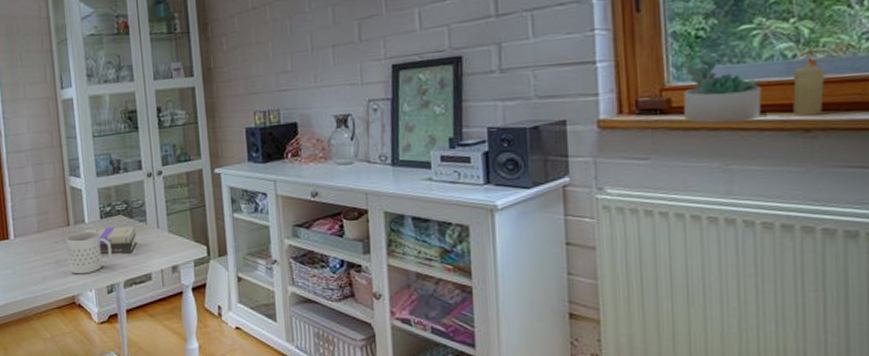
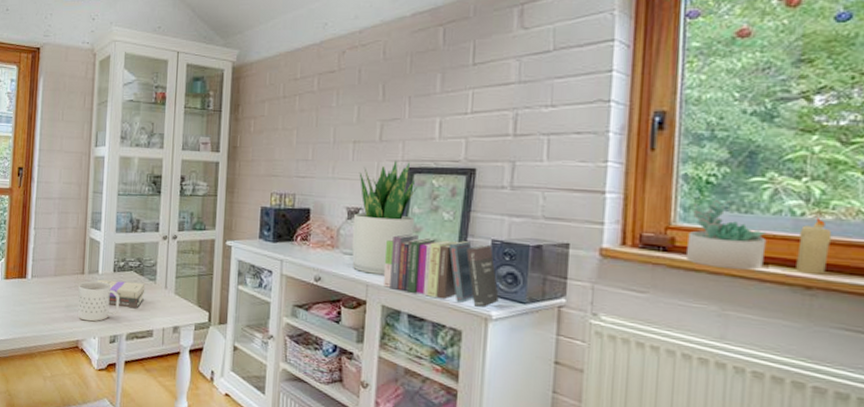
planter: none [342,59,407,181] -> present [351,160,417,275]
books: none [380,133,502,200] -> present [383,233,499,308]

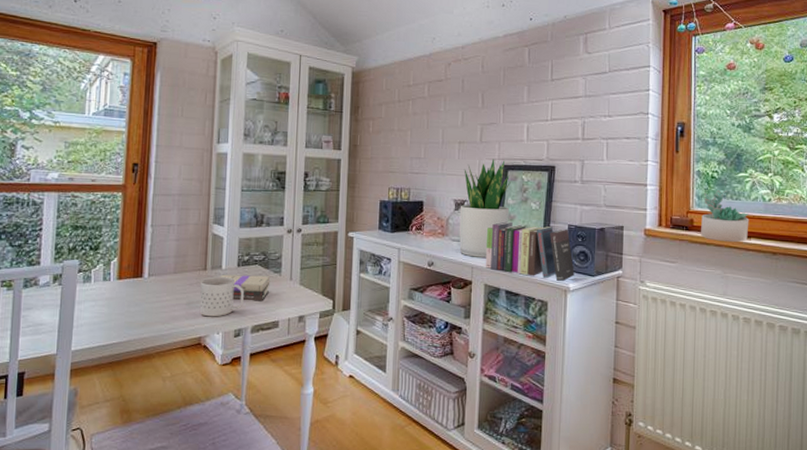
candle: present [796,218,833,275] -> none [767,202,787,244]

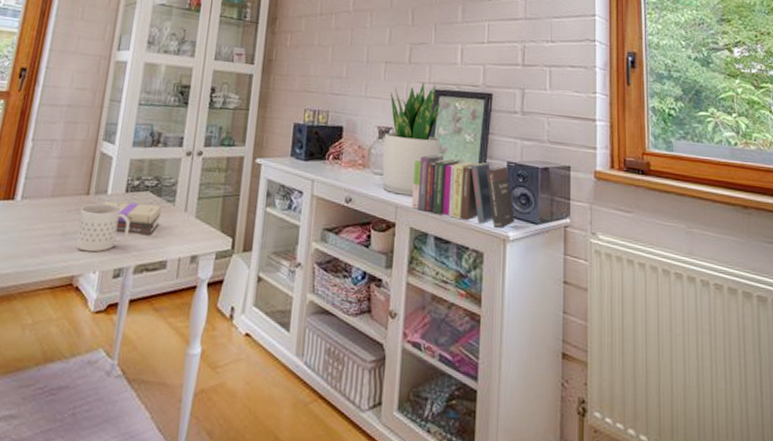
succulent plant: present [701,190,749,242] -> none [659,130,714,192]

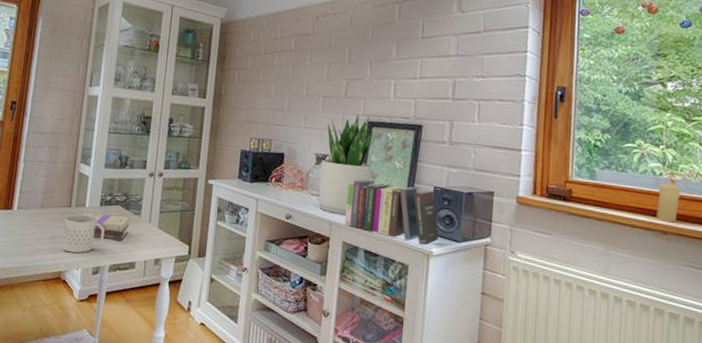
candle: none [734,147,757,196] -> present [657,177,681,223]

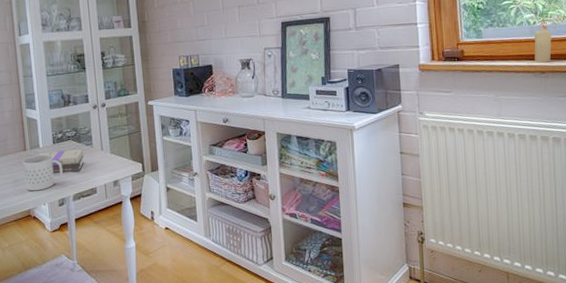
planter: present [318,114,375,215] -> none [245,17,293,110]
books: present [344,178,439,246] -> none [273,73,358,123]

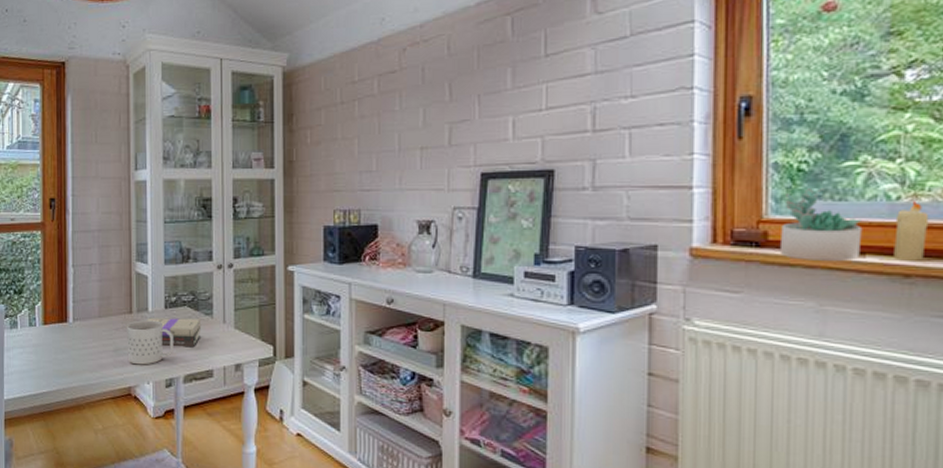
succulent plant: none [471,19,517,67] -> present [781,188,863,261]

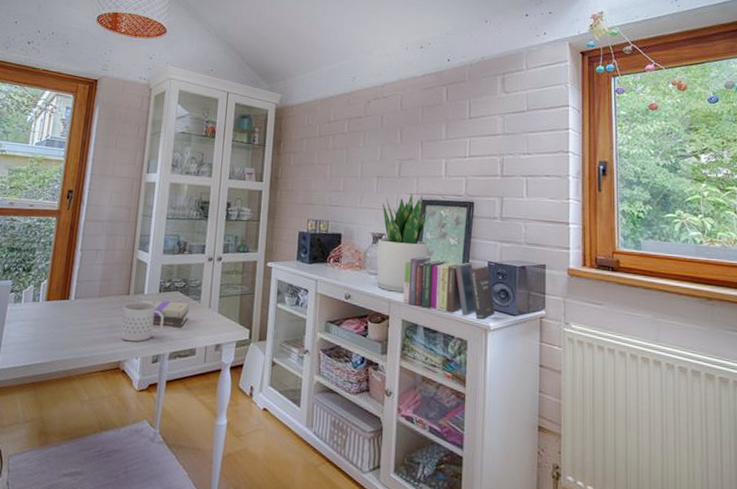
planter: none [425,165,492,292] -> present [376,193,429,292]
books: none [461,245,586,321] -> present [402,256,495,320]
succulent plant: present [781,188,863,261] -> none [628,231,680,286]
candle: present [894,201,929,261] -> none [700,245,721,289]

